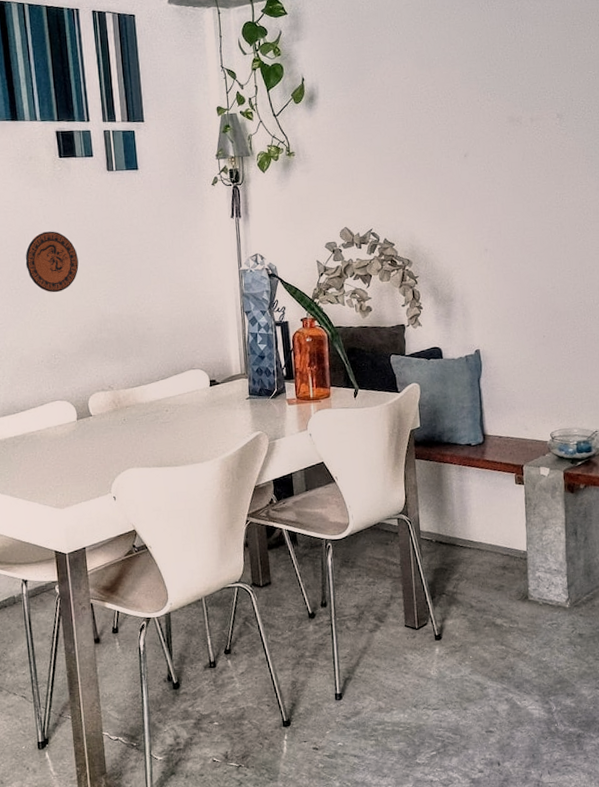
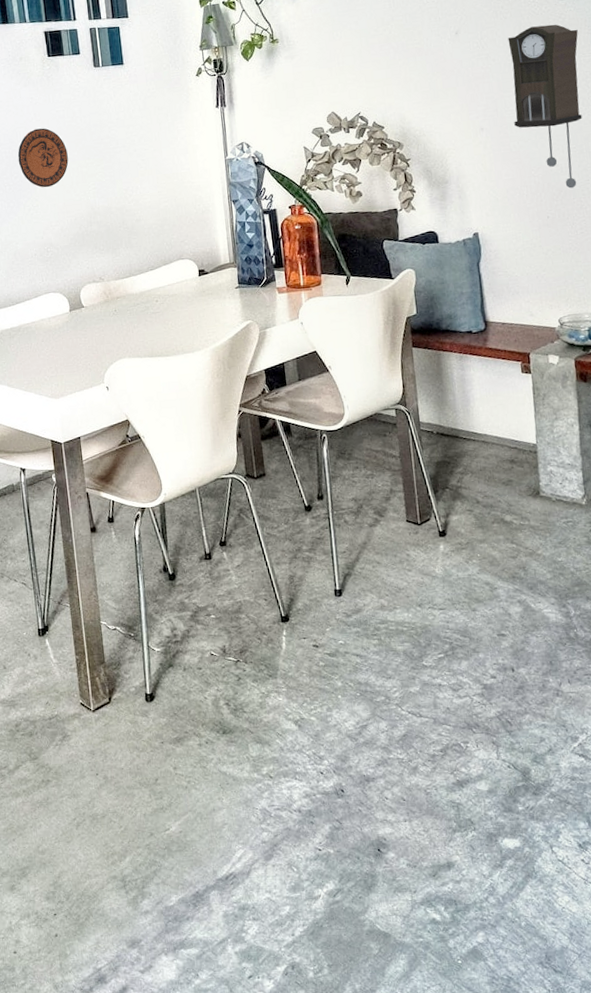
pendulum clock: none [512,152,578,310] -> present [508,24,582,189]

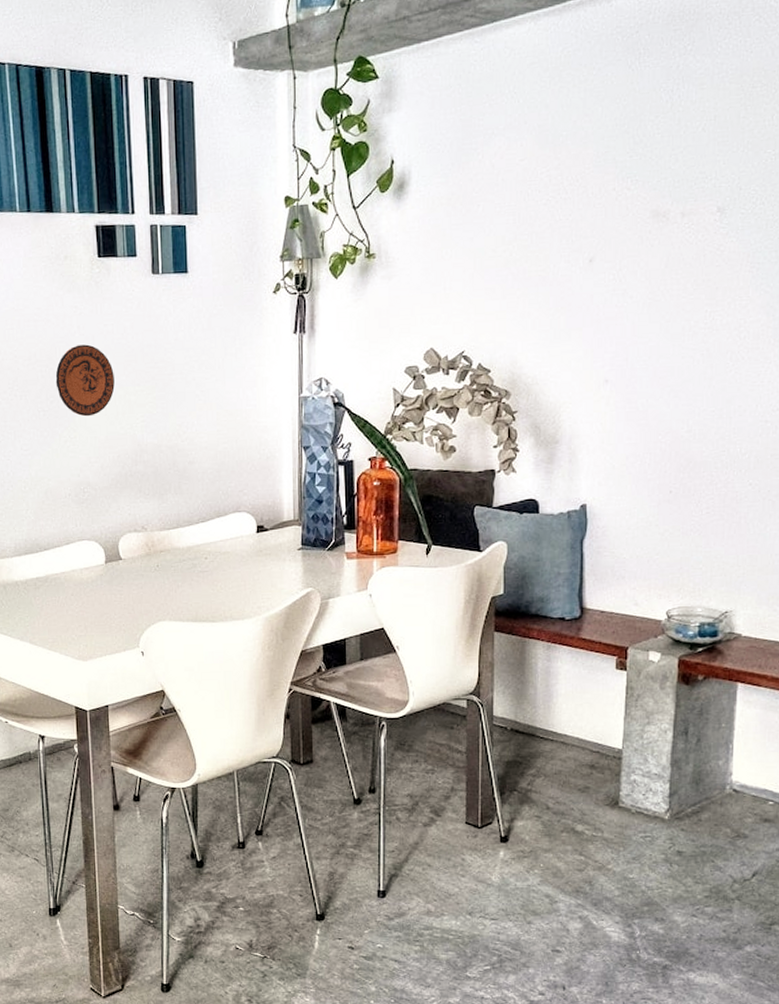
pendulum clock: present [508,24,582,189] -> none [645,257,737,460]

